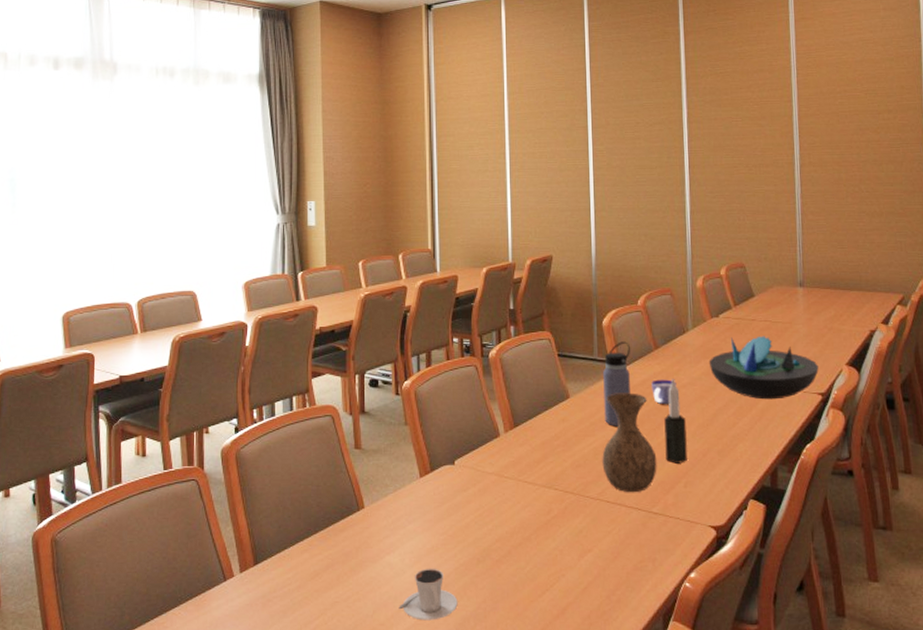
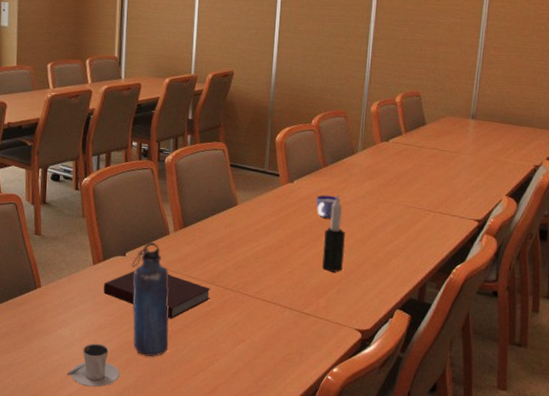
notebook: none [432,480,550,532] -> present [103,270,211,319]
water bottle: none [461,447,509,578] -> present [131,242,169,357]
water bottle: present [602,341,631,427] -> none [269,157,301,235]
vase: present [602,393,657,493] -> none [262,204,314,295]
decorative bowl: present [708,336,819,400] -> none [373,161,479,222]

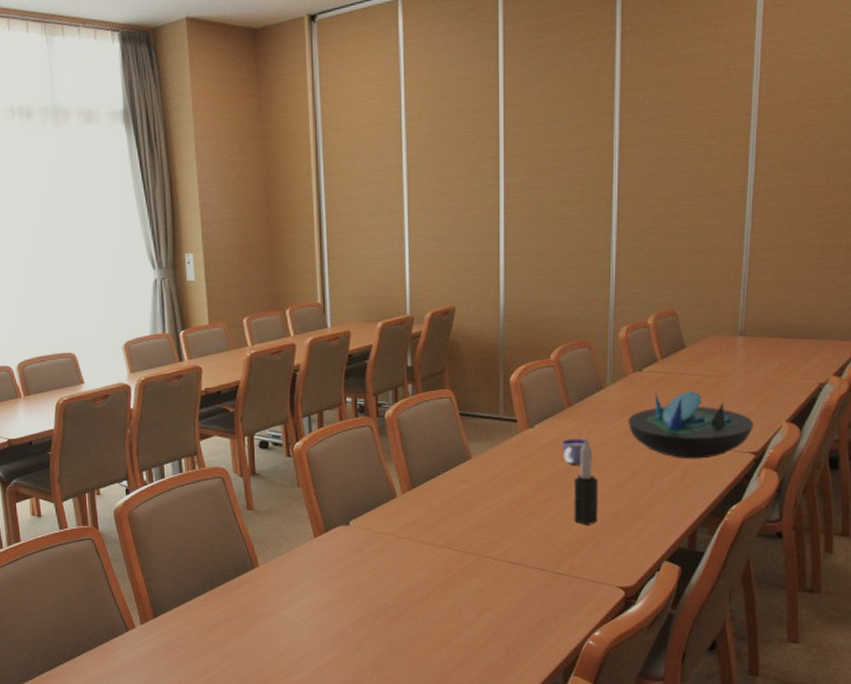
cappuccino: present [67,343,120,388] -> none [296,623,355,670]
notebook: present [103,270,211,319] -> none [327,540,449,590]
water bottle: present [131,242,169,357] -> none [356,508,406,633]
decorative bowl: none [373,161,479,222] -> present [627,391,754,459]

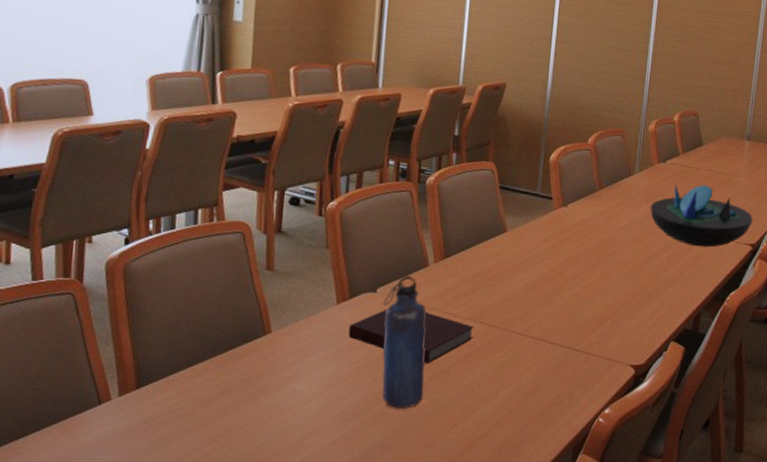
notebook: none [327,540,449,590] -> present [348,308,474,363]
water bottle: none [356,508,406,633] -> present [382,275,427,409]
cup: present [562,438,590,465] -> none [591,219,616,246]
candle: present [574,437,598,525] -> none [596,219,620,304]

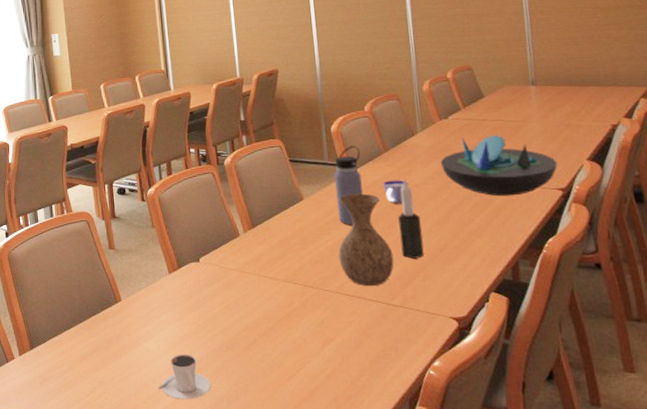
cappuccino: none [299,397,365,450] -> present [158,354,212,400]
notebook: present [348,308,474,363] -> none [181,275,291,322]
water bottle: present [382,275,427,409] -> none [206,246,256,363]
vase: none [531,230,587,330] -> present [338,193,394,287]
water bottle: none [540,179,576,264] -> present [334,146,363,225]
cup: none [591,219,616,246] -> present [383,180,409,204]
candle: none [596,219,620,304] -> present [398,178,424,259]

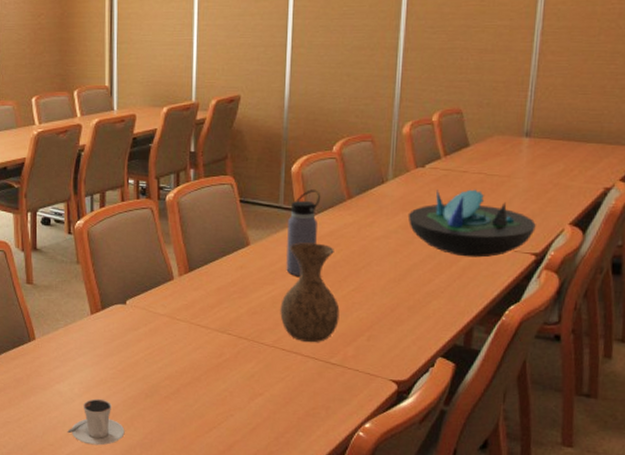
cup: present [383,180,409,204] -> none [340,230,369,257]
candle: present [398,178,424,259] -> none [349,230,376,317]

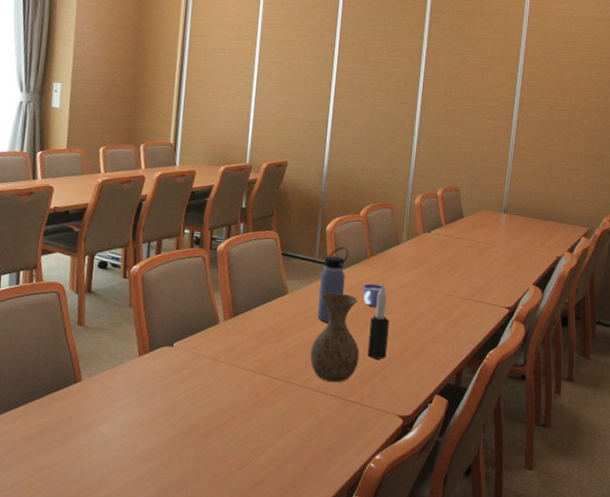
cappuccino: present [67,398,125,446] -> none [105,439,163,487]
cup: none [340,230,369,257] -> present [363,283,386,307]
candle: none [349,230,376,317] -> present [367,283,390,360]
decorative bowl: present [407,189,536,258] -> none [416,252,510,310]

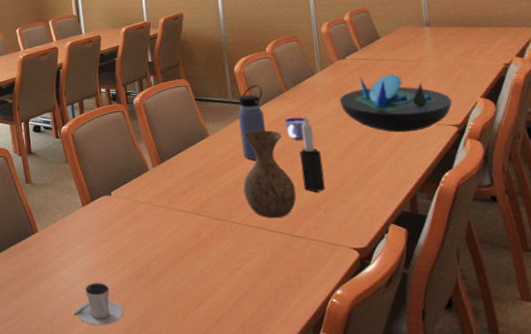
cappuccino: none [105,439,163,487] -> present [73,282,124,326]
decorative bowl: none [416,252,510,310] -> present [339,74,452,133]

